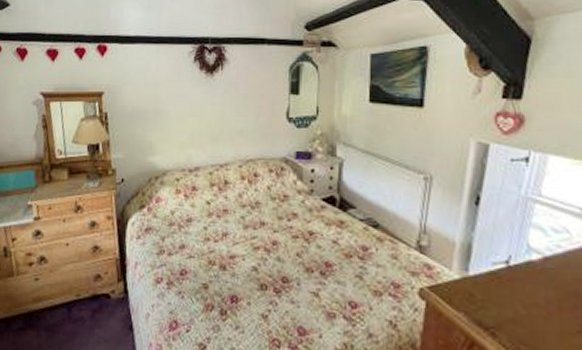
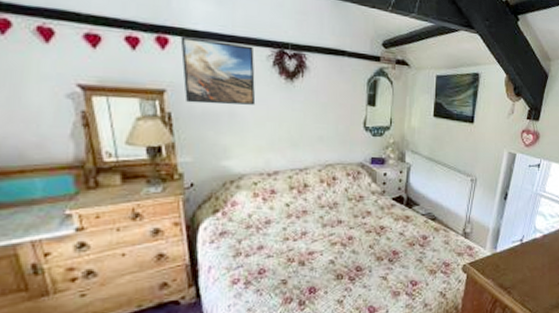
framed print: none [116,43,178,103] -> present [180,36,256,105]

